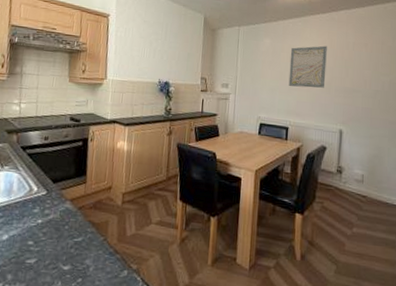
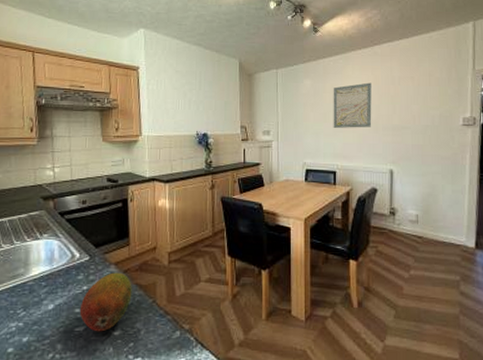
fruit: none [32,208,85,266] -> present [79,272,132,332]

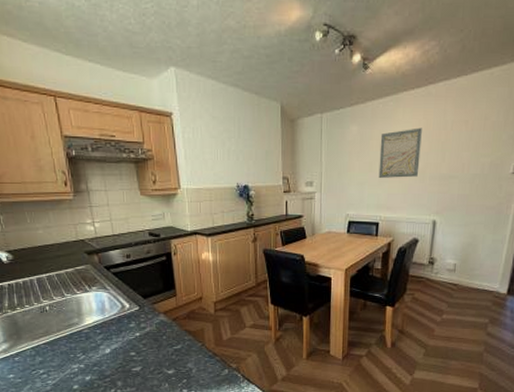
fruit: present [79,272,132,332] -> none [134,320,182,371]

